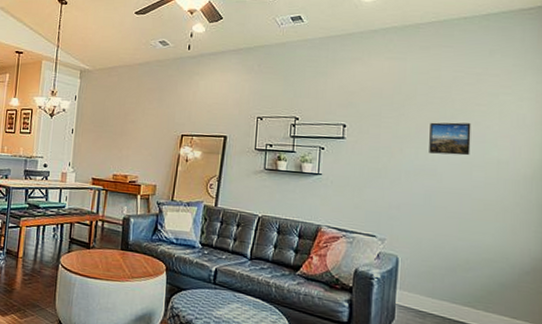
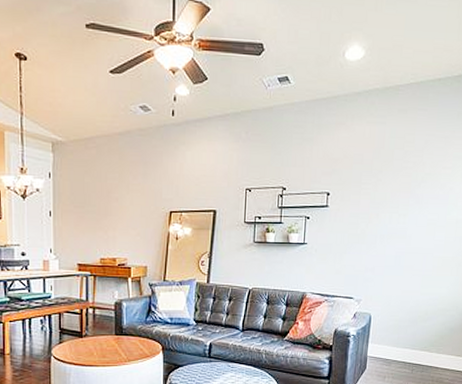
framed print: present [429,122,471,156] -> none [401,186,438,218]

